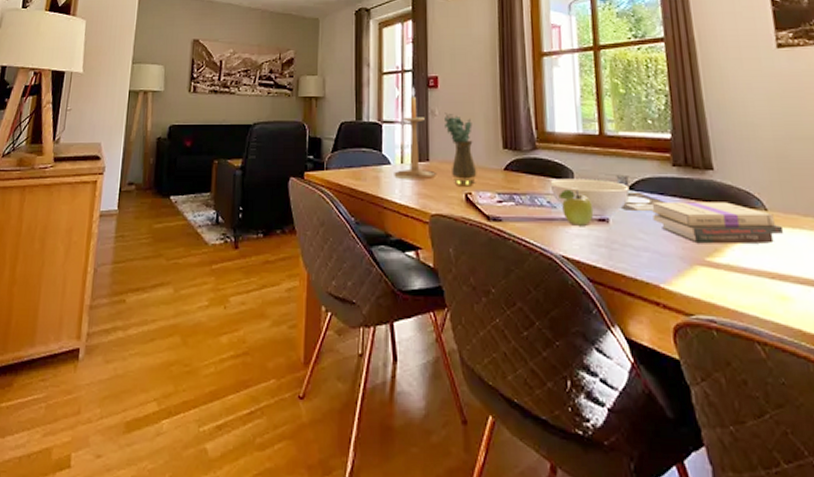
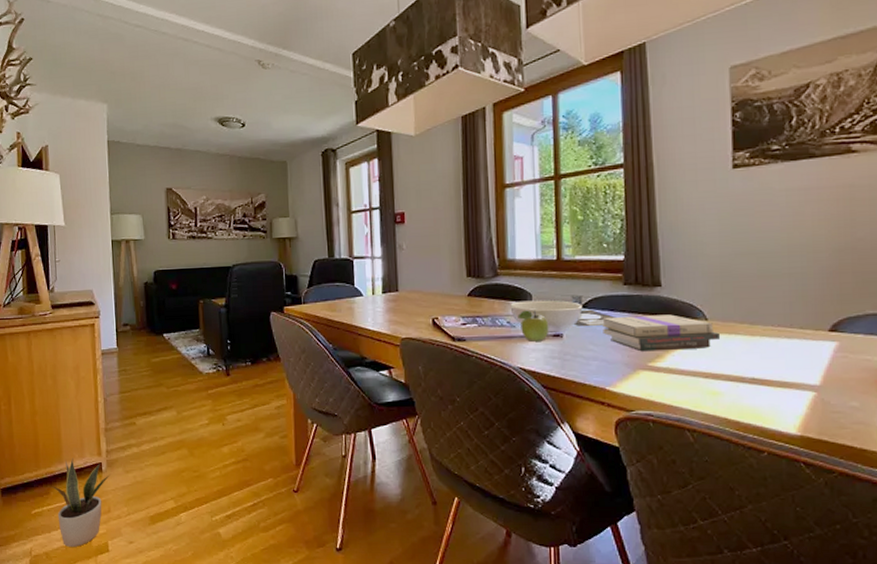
potted plant: none [13,340,88,459] -> present [49,458,111,547]
candlestick: present [394,87,436,180] -> none [366,224,405,310]
vase: present [444,113,477,188] -> none [412,246,443,314]

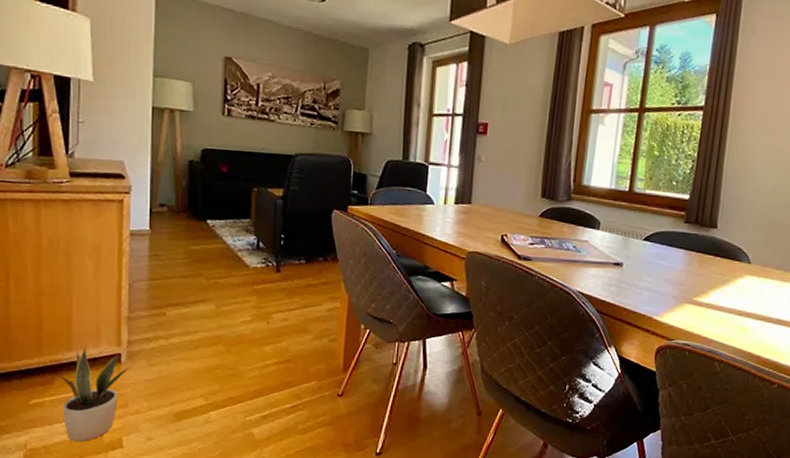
bowl: present [510,300,583,334] -> none [578,227,645,262]
fruit: present [517,310,549,342] -> none [584,237,612,268]
place setting: present [571,294,615,326] -> none [634,227,672,259]
books: present [602,314,721,352] -> none [659,251,759,289]

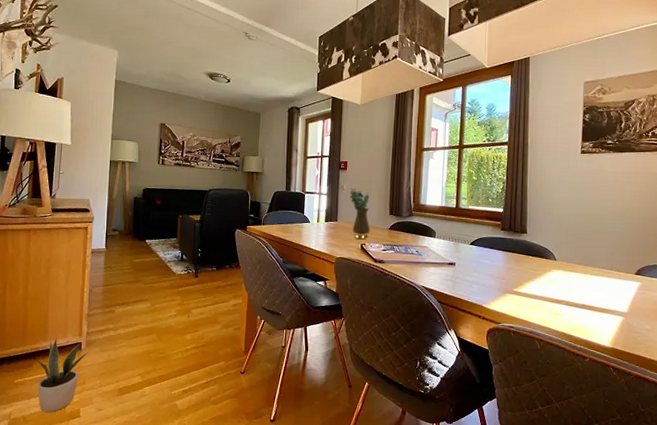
vase: none [489,159,516,231] -> present [350,188,370,241]

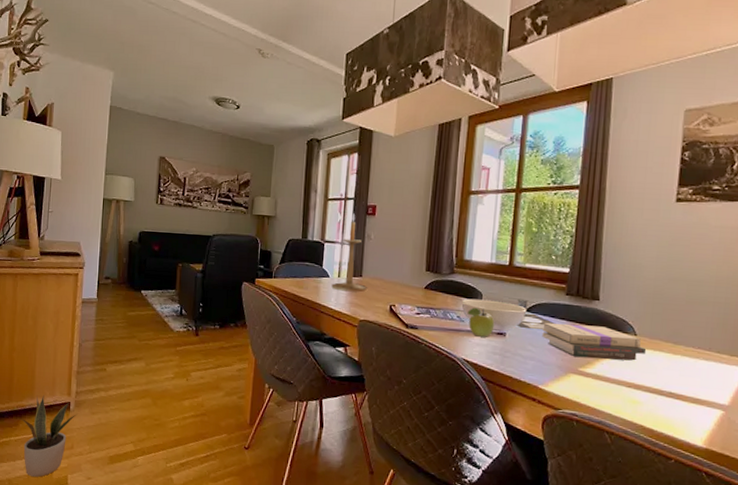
candlestick: none [312,168,342,234] -> present [331,213,367,293]
vase: present [350,188,370,241] -> none [378,237,402,301]
bowl: none [419,236,471,263] -> present [461,298,527,332]
fruit: none [424,243,446,267] -> present [467,307,495,337]
place setting: none [463,234,493,259] -> present [517,298,555,329]
books: none [484,253,564,281] -> present [542,322,647,361]

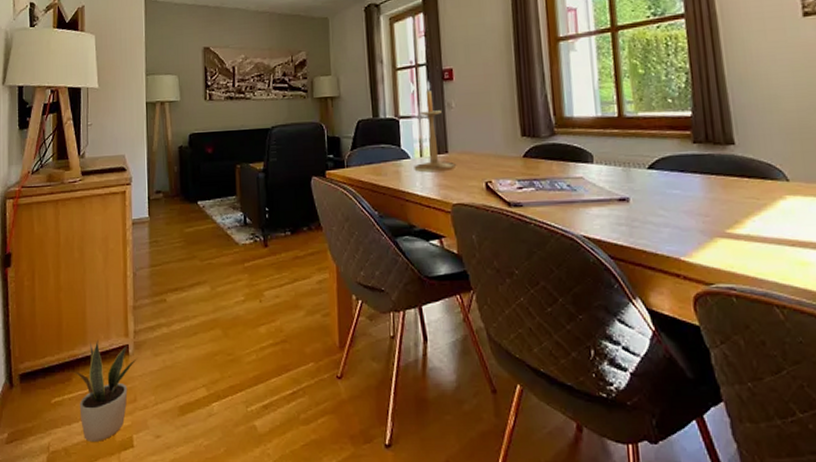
bowl: present [461,298,527,332] -> none [569,160,650,198]
fruit: present [467,307,495,337] -> none [578,172,614,207]
place setting: present [517,298,555,329] -> none [636,154,686,189]
books: present [542,322,647,361] -> none [672,175,806,217]

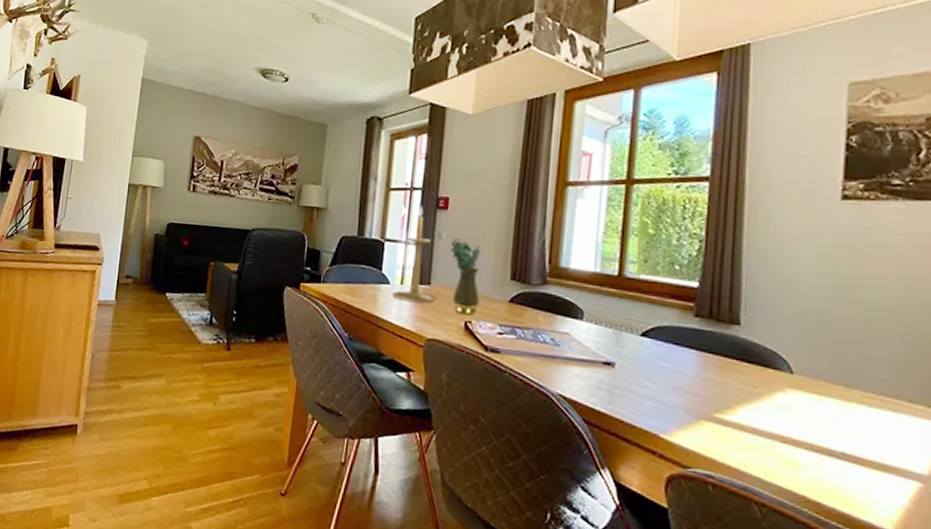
potted plant: present [71,339,138,442] -> none [18,414,85,515]
vase: none [461,104,497,177] -> present [451,236,481,317]

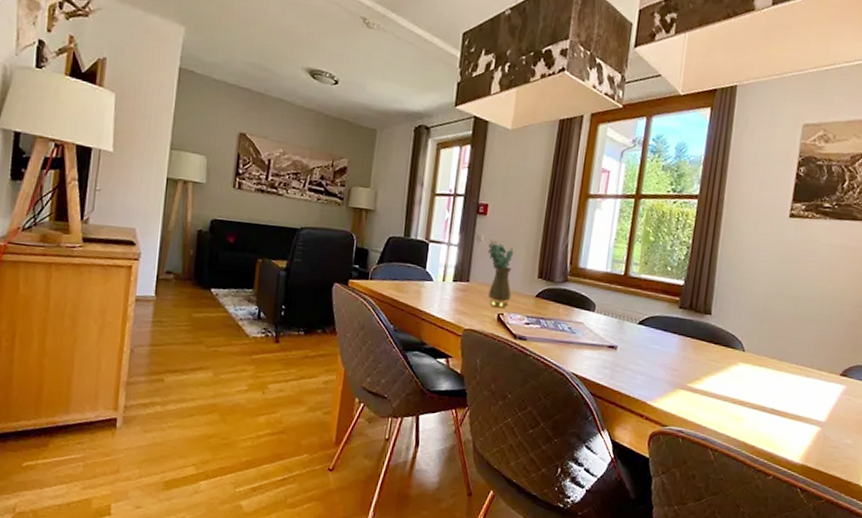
candlestick: present [392,206,436,304] -> none [435,211,474,299]

